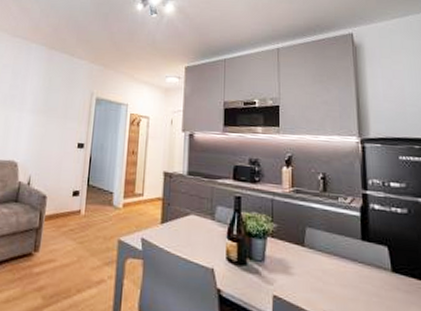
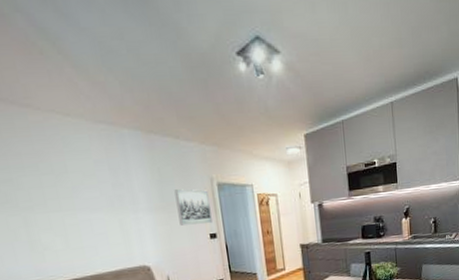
wall art: none [54,98,87,134] -> present [174,189,214,226]

